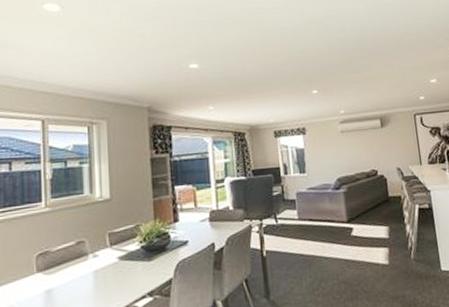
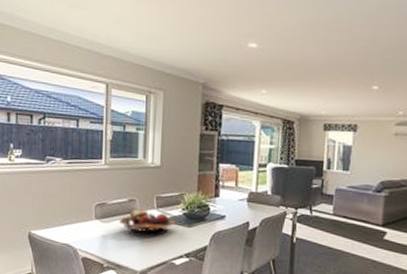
fruit basket: none [66,250,134,279] -> present [119,209,176,235]

